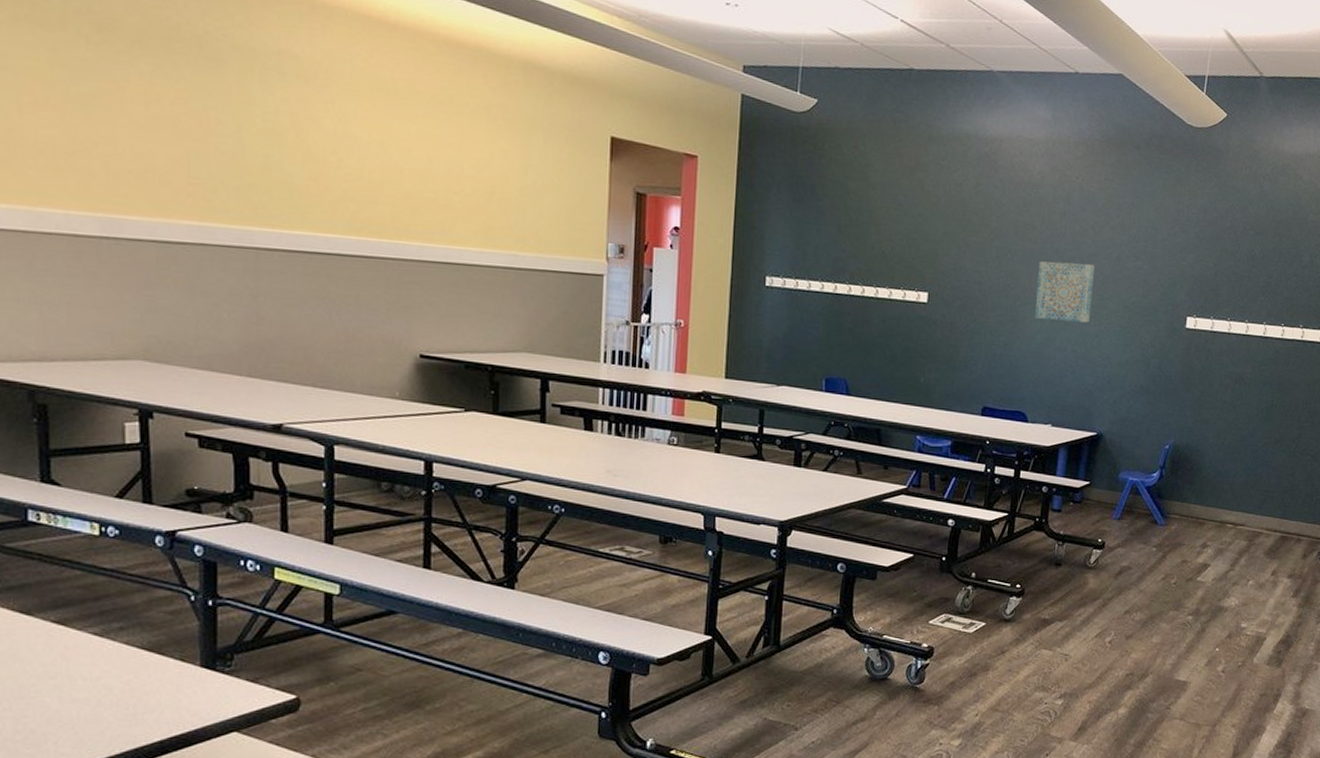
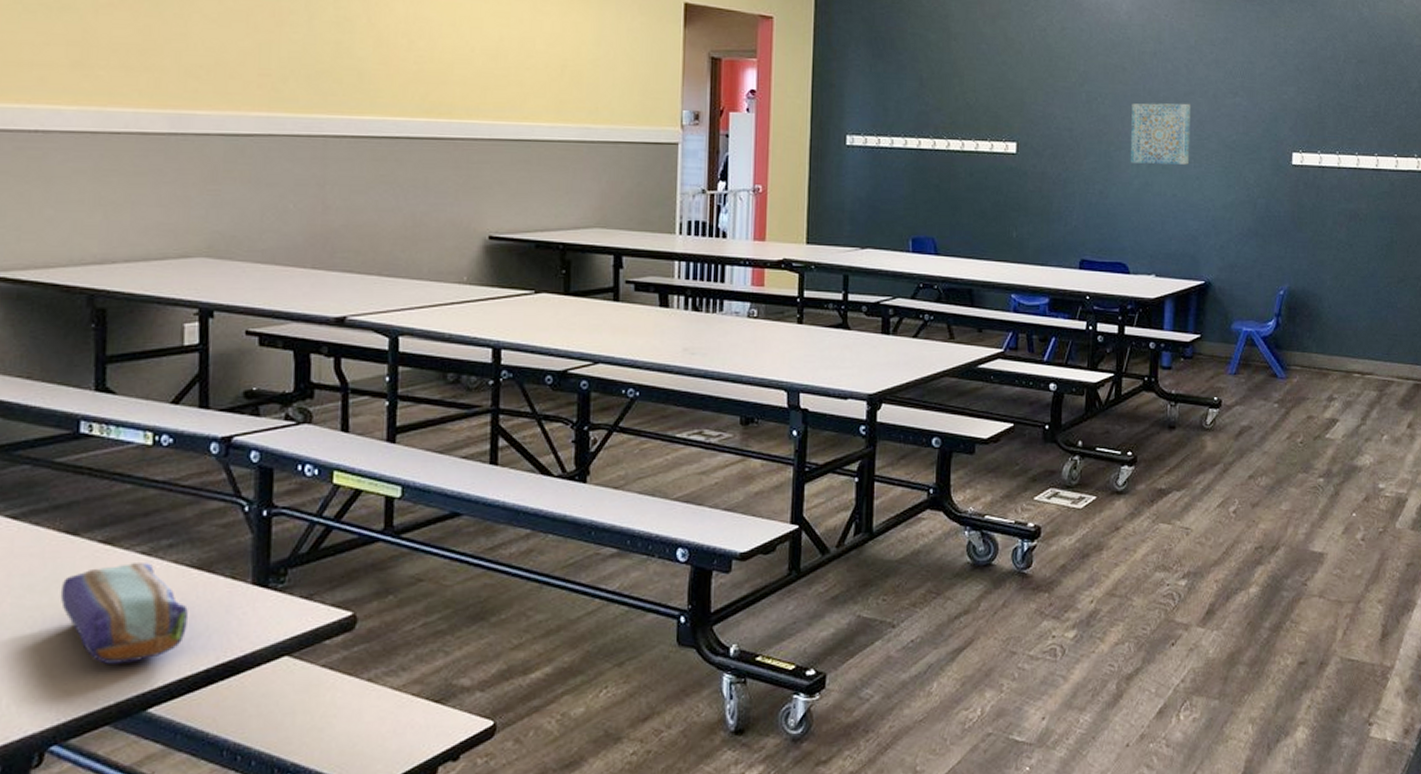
pencil case: none [17,643,142,732] -> present [60,563,189,664]

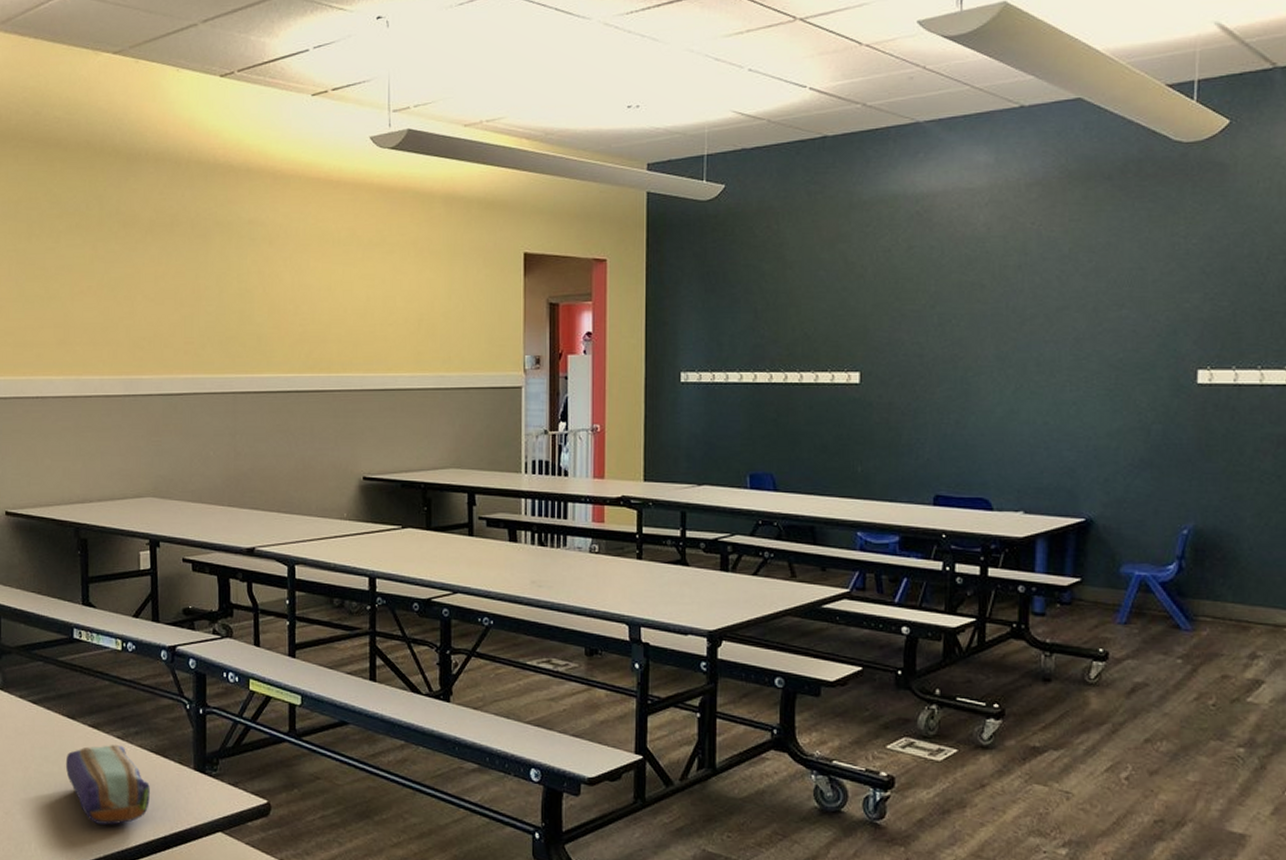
wall art: present [1130,103,1192,165] -> none [991,319,1066,389]

